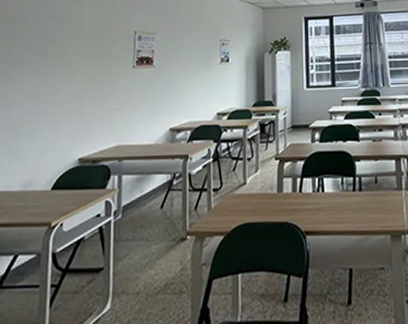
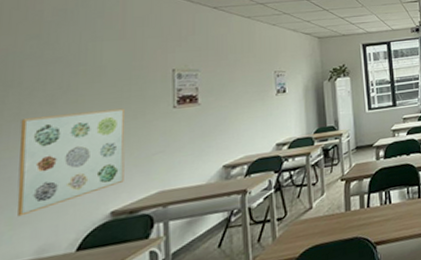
wall art: none [13,64,95,152] -> present [16,108,125,217]

